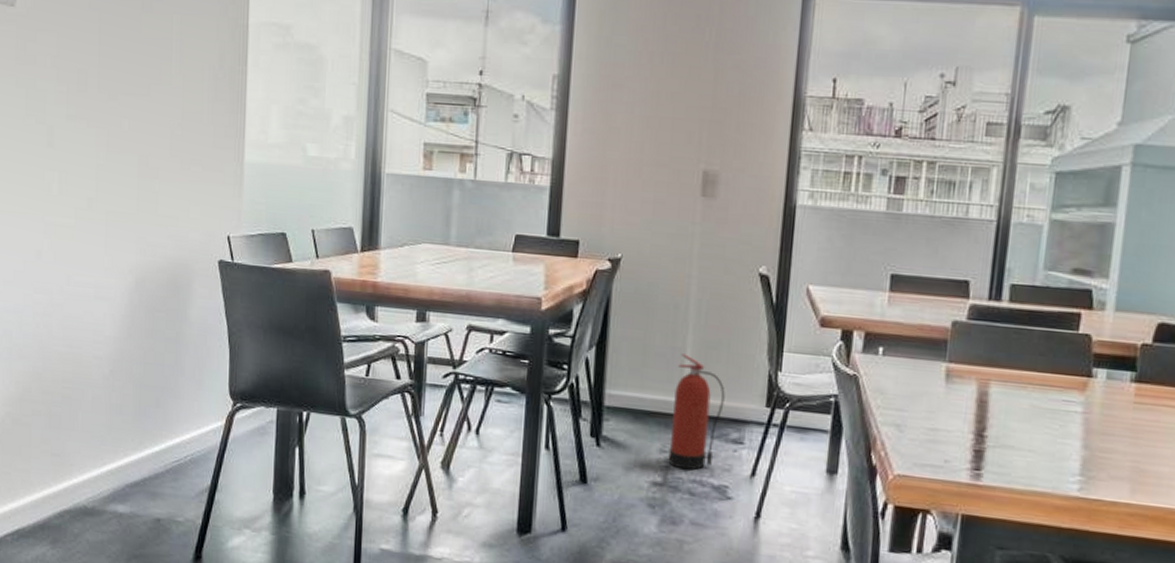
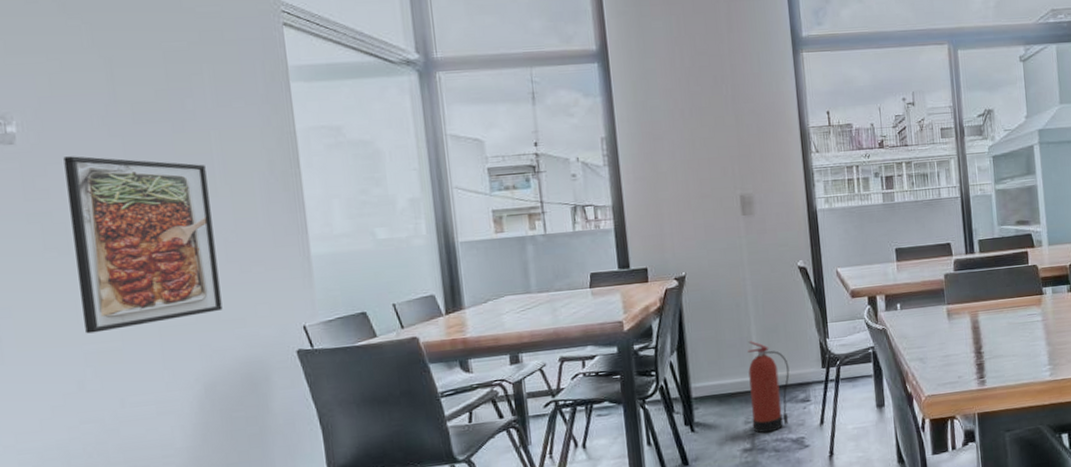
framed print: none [48,25,165,206] -> present [63,156,223,334]

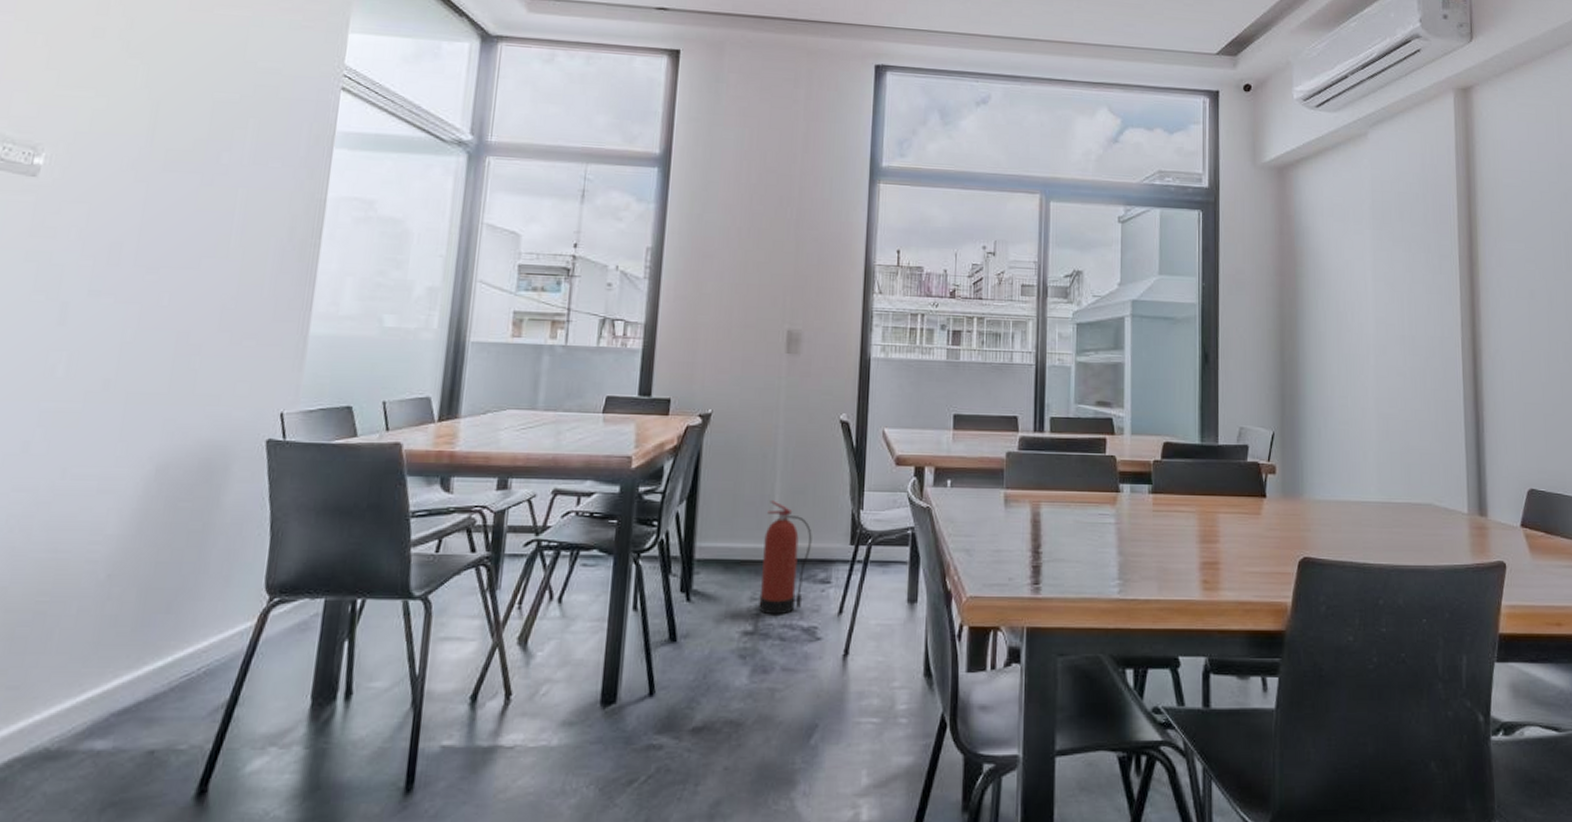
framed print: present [63,156,223,334] -> none [48,196,224,390]

